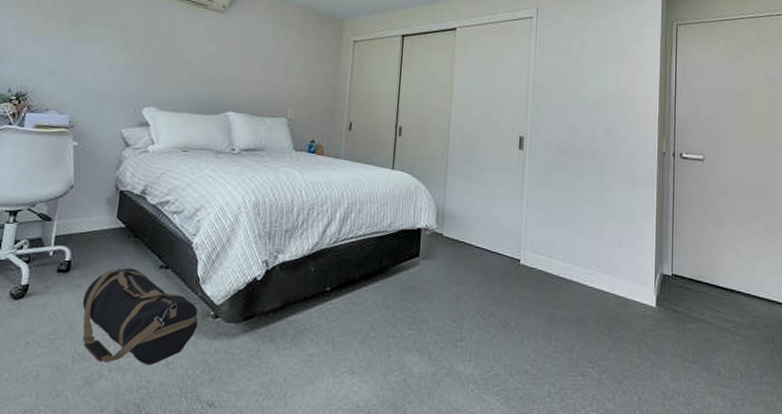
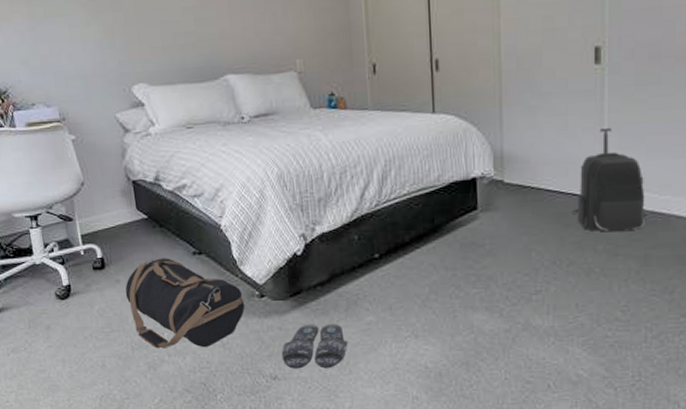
slippers: none [222,351,288,399] -> present [281,323,348,369]
rolling backpack: none [495,200,553,292] -> present [572,127,646,233]

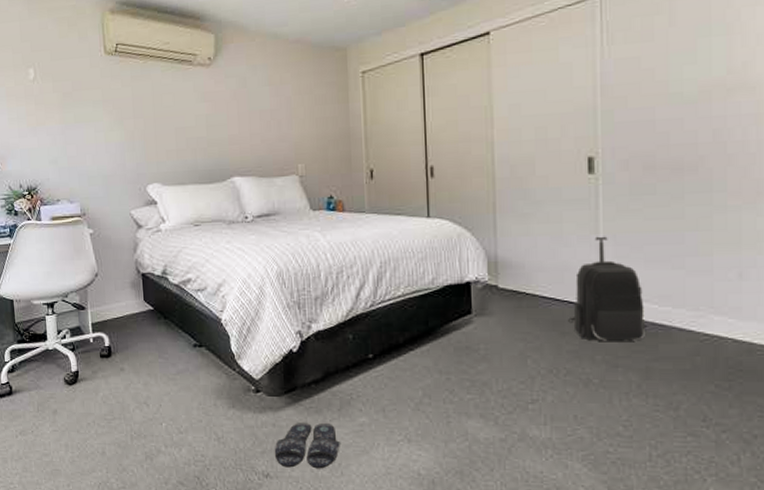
duffel bag: present [125,258,245,349] -> none [128,349,241,439]

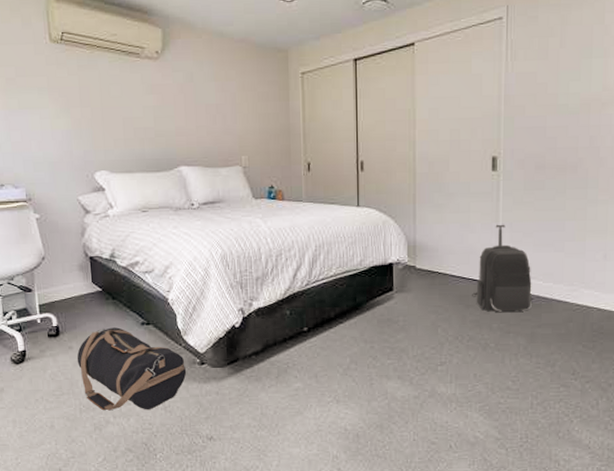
duffel bag: none [128,349,241,439] -> present [77,327,187,411]
slippers: present [274,422,340,469] -> none [217,389,277,430]

